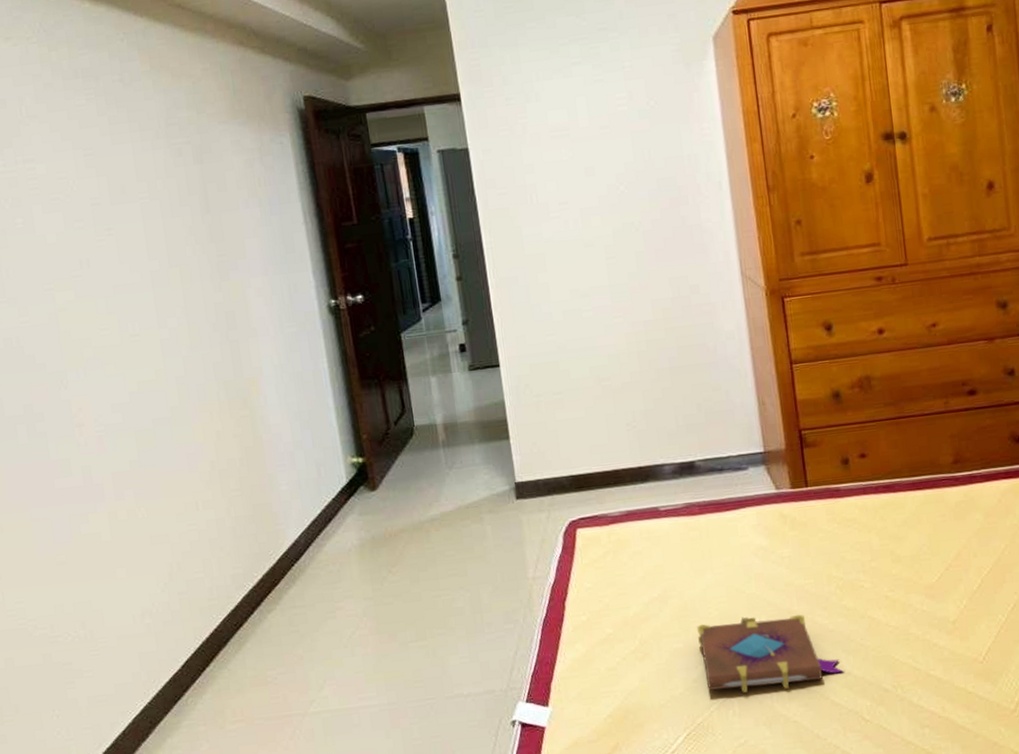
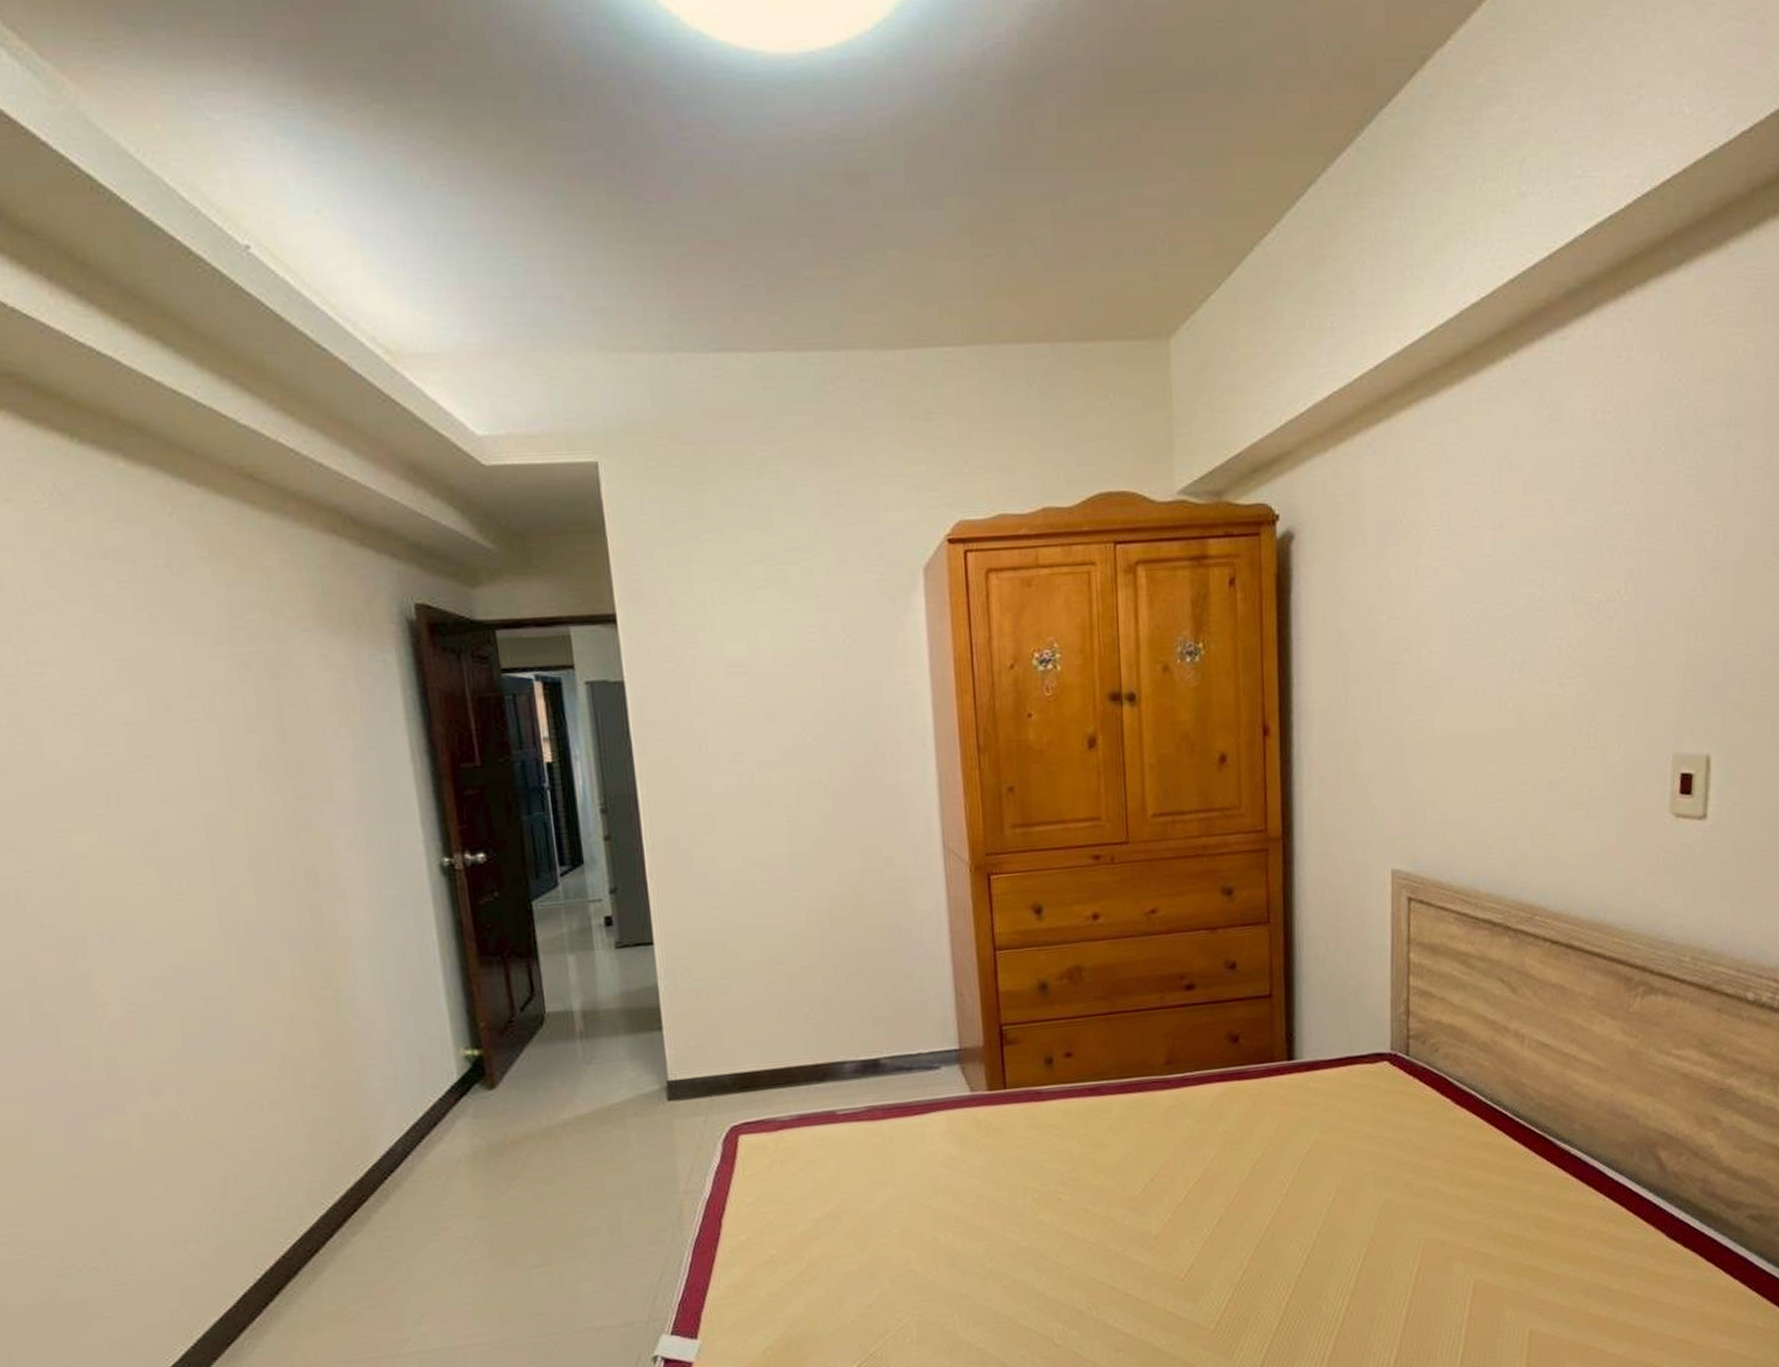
book: present [696,614,844,694] -> none [873,1230,1036,1319]

